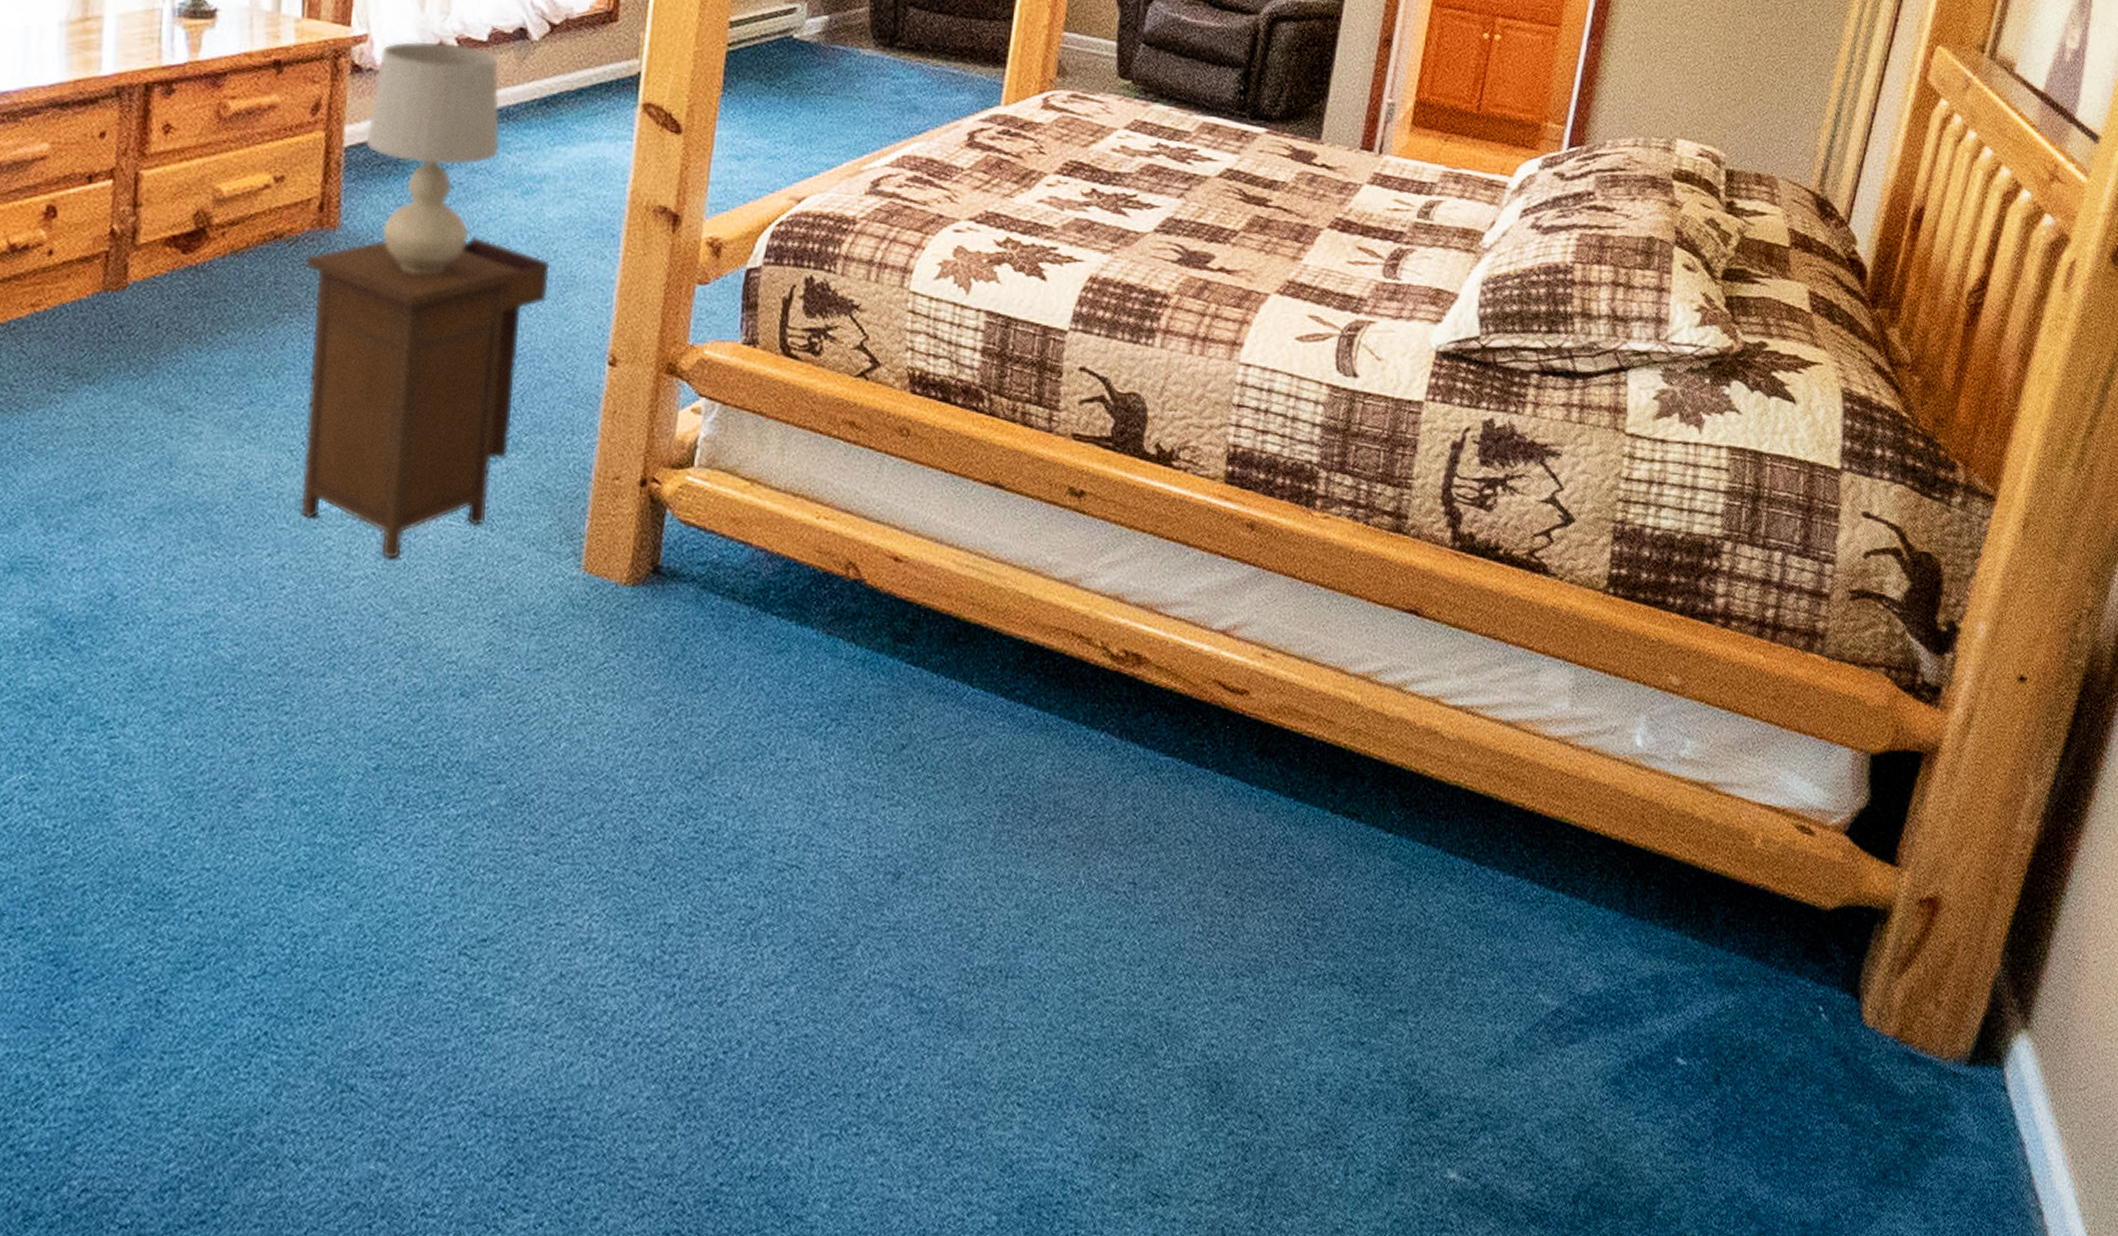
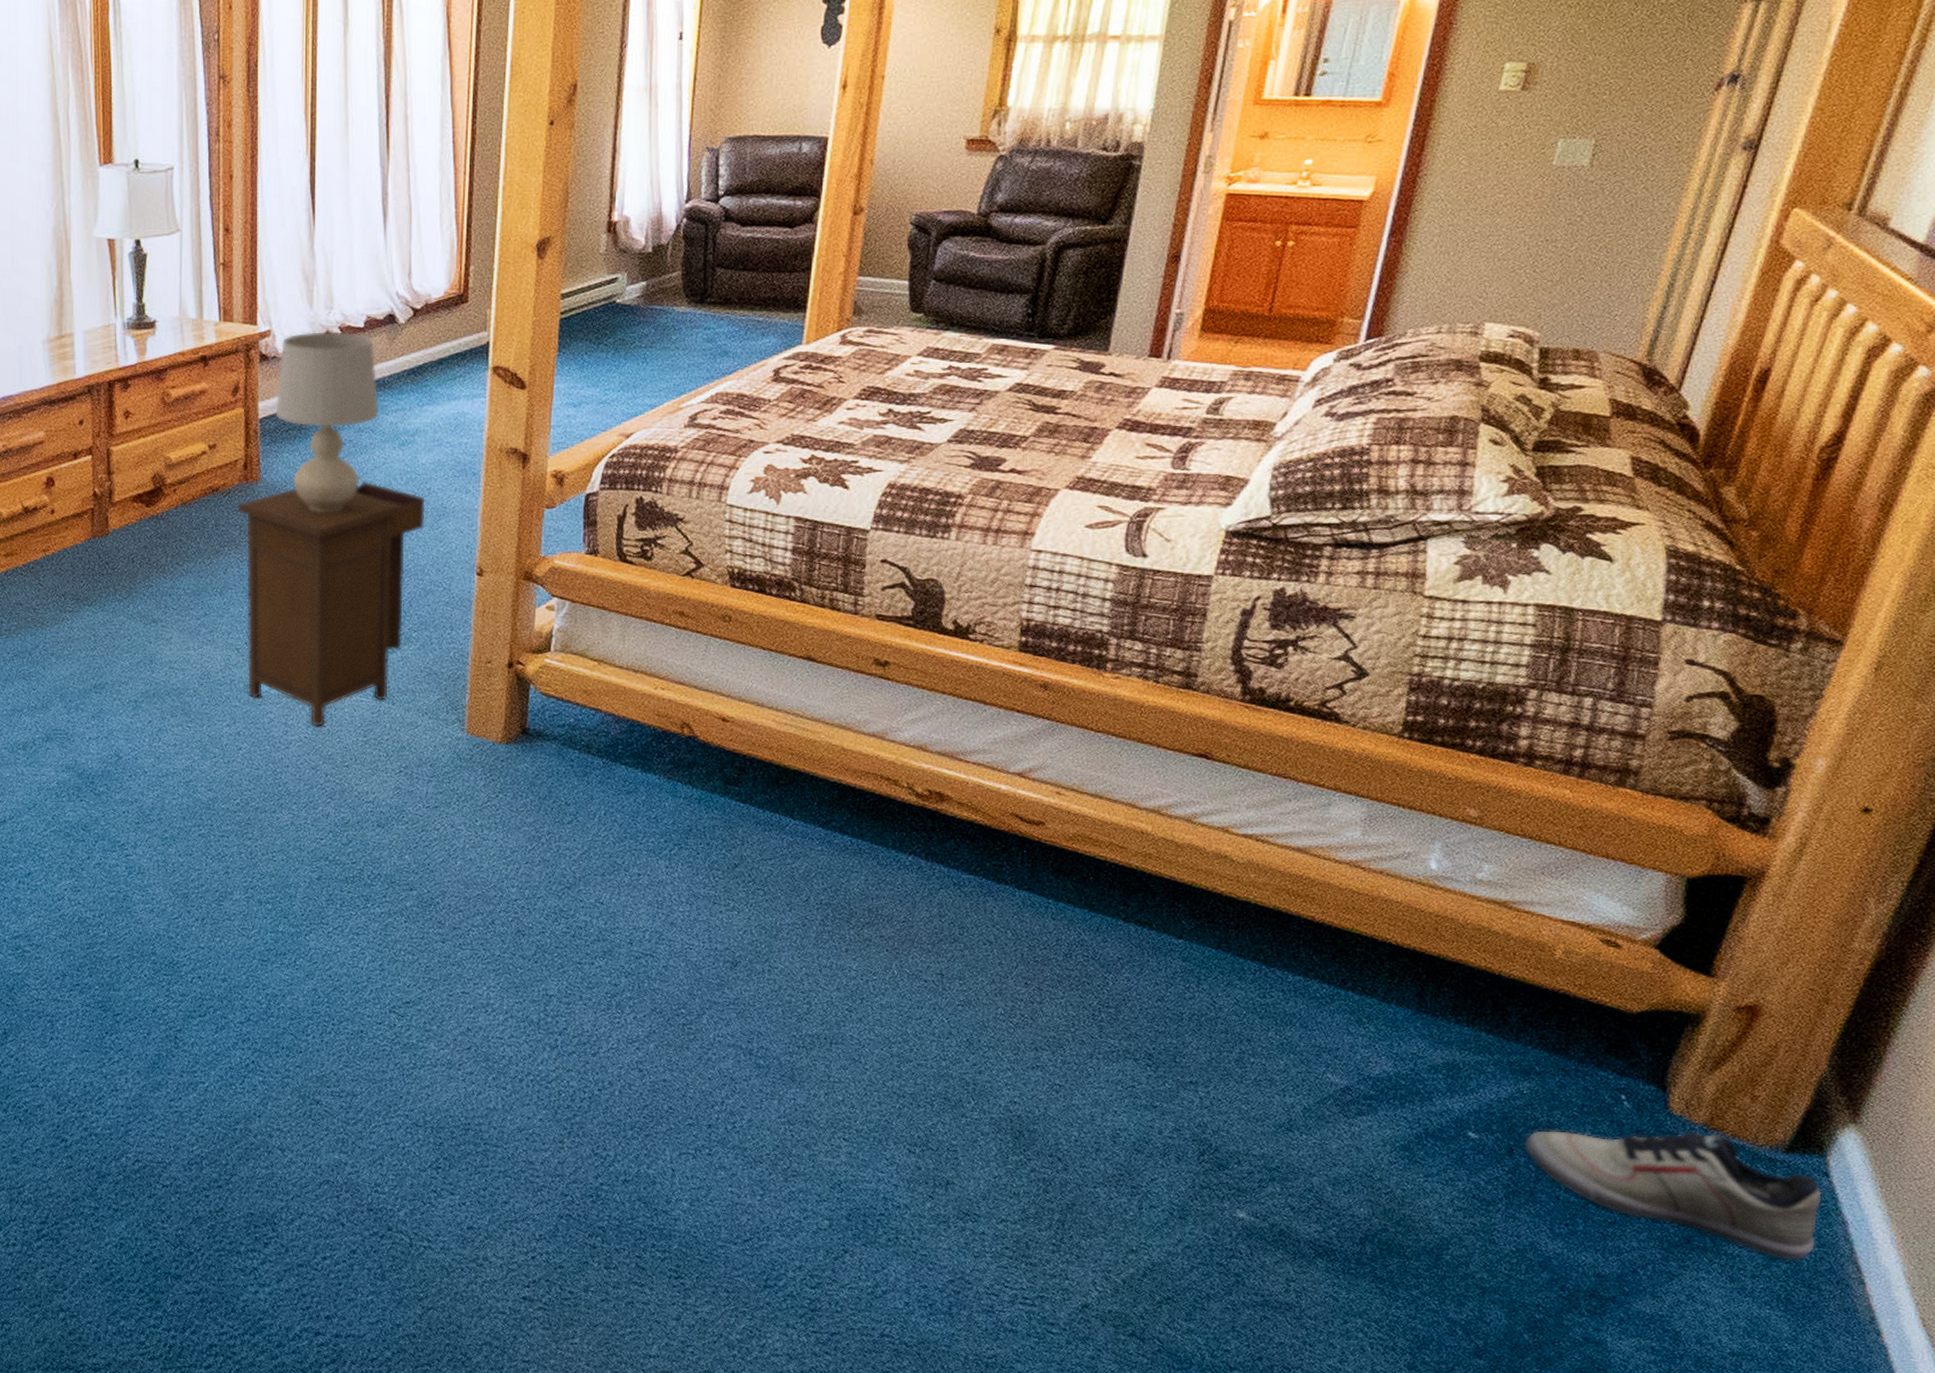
shoe: none [1730,1046,2001,1193] -> present [1523,1130,1822,1262]

